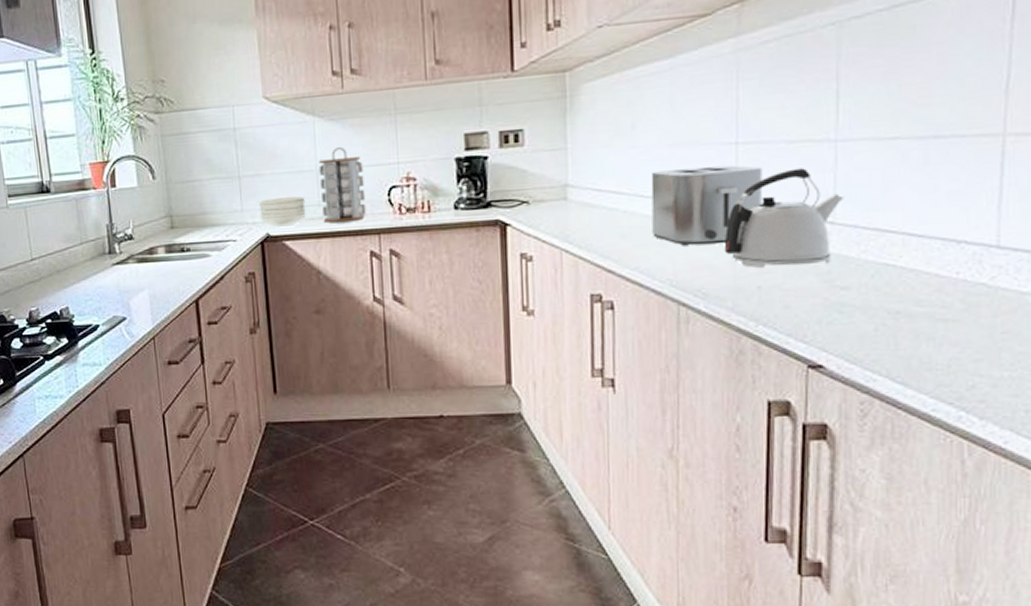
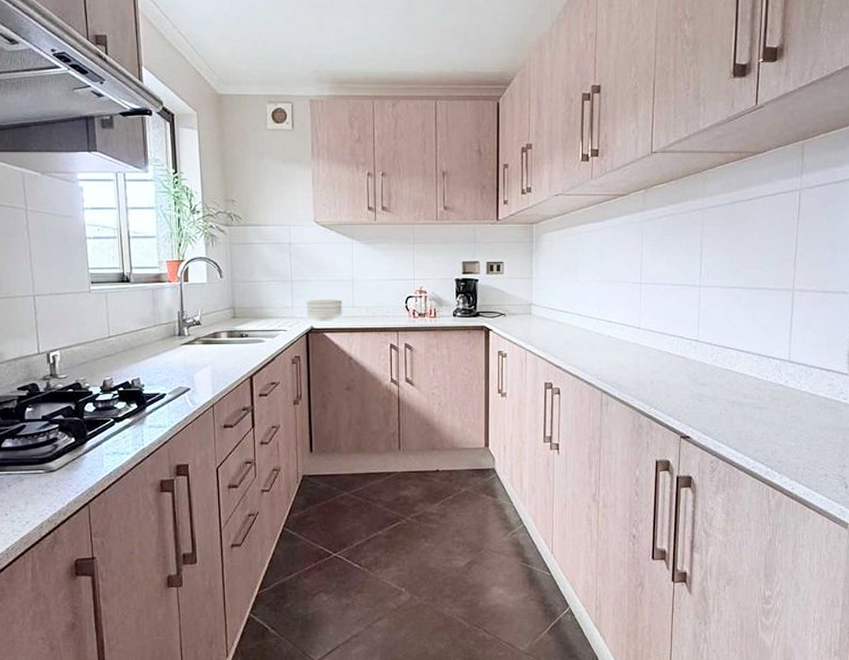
spice rack: present [318,146,367,224] -> none [354,263,389,321]
toaster: present [651,165,763,246] -> none [586,297,656,351]
kettle: present [724,168,844,268] -> none [631,303,704,368]

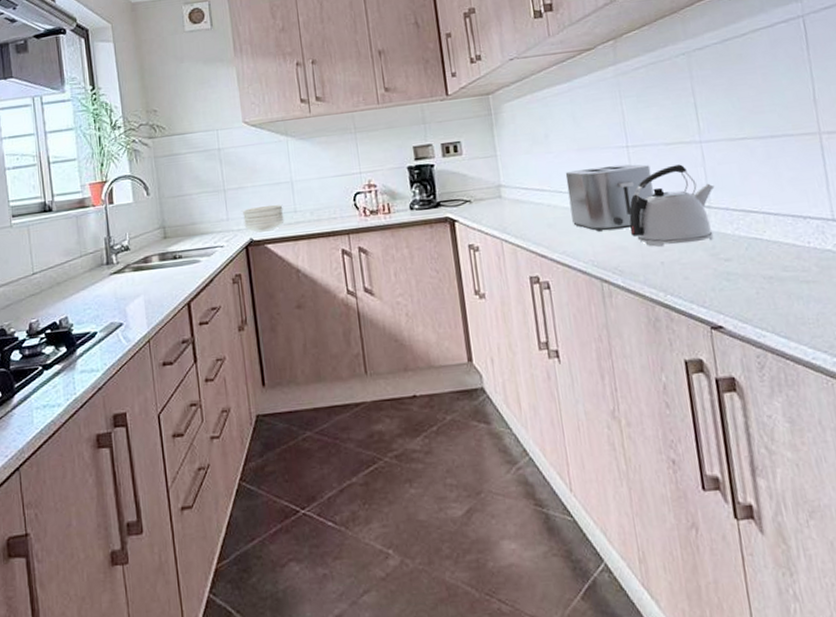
toaster: none [586,297,656,351] -> present [565,164,654,232]
kettle: none [631,303,704,368] -> present [629,164,715,247]

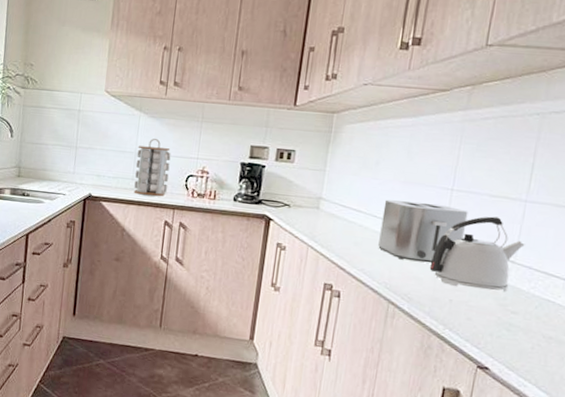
bowl: present [242,204,284,234] -> none [86,167,123,192]
spice rack: none [293,160,337,228] -> present [133,138,171,197]

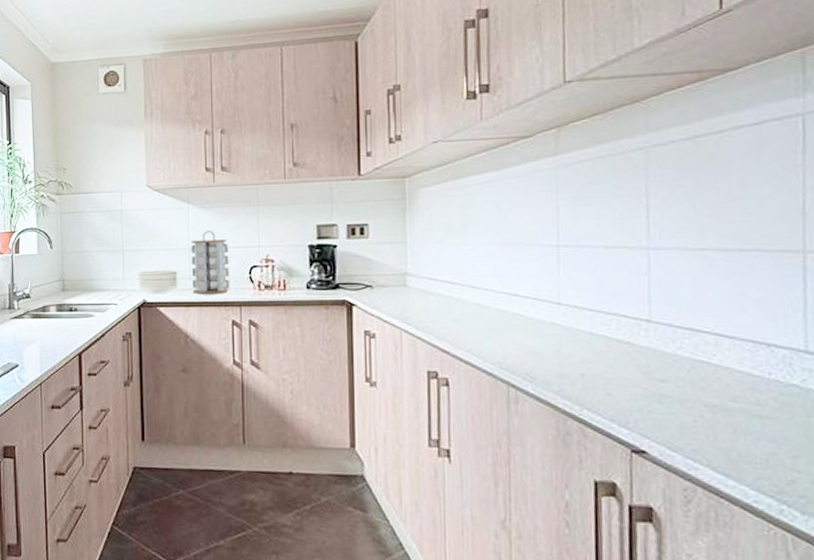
bowl: none [86,167,123,192] -> present [137,269,178,296]
toaster: present [378,200,468,263] -> none [481,264,584,334]
kettle: present [429,216,525,293] -> none [548,271,658,358]

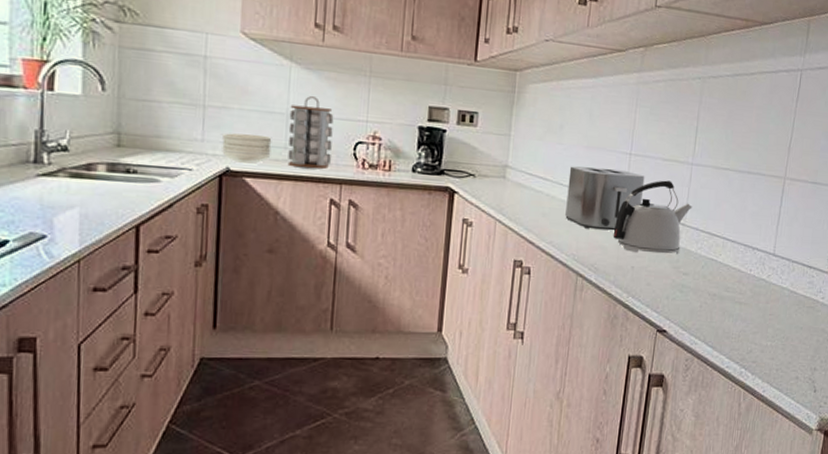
toaster: none [481,264,584,334] -> present [565,166,645,231]
kettle: none [548,271,658,358] -> present [613,180,693,255]

